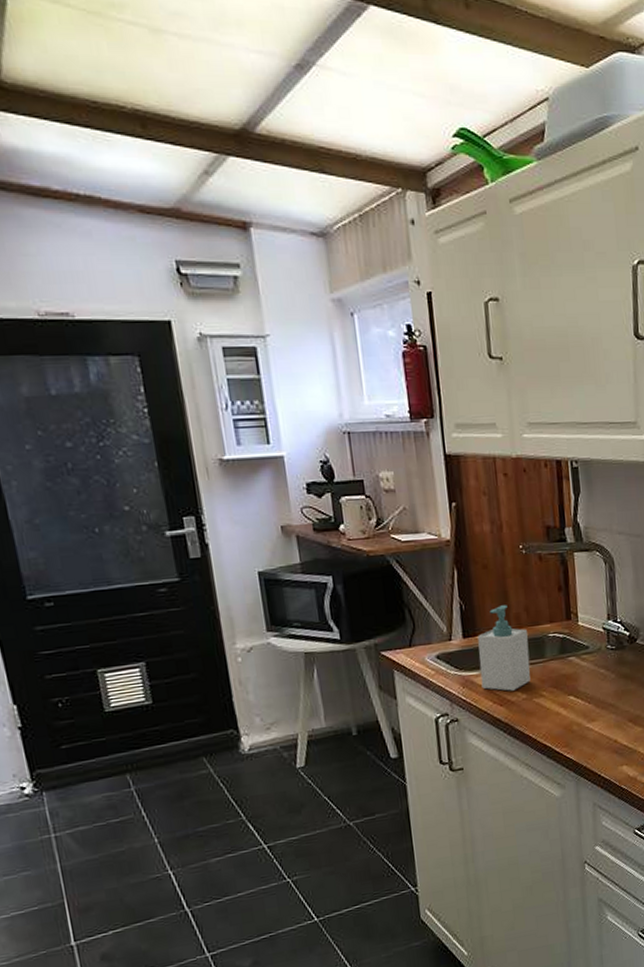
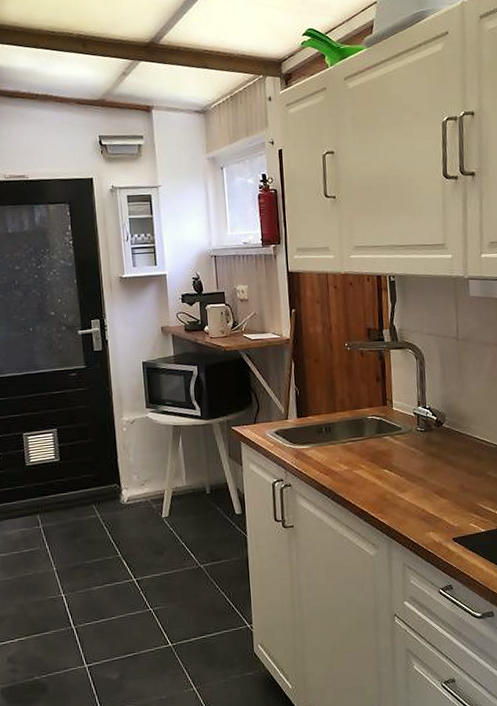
soap bottle: present [477,605,531,691] -> none [309,392,352,463]

